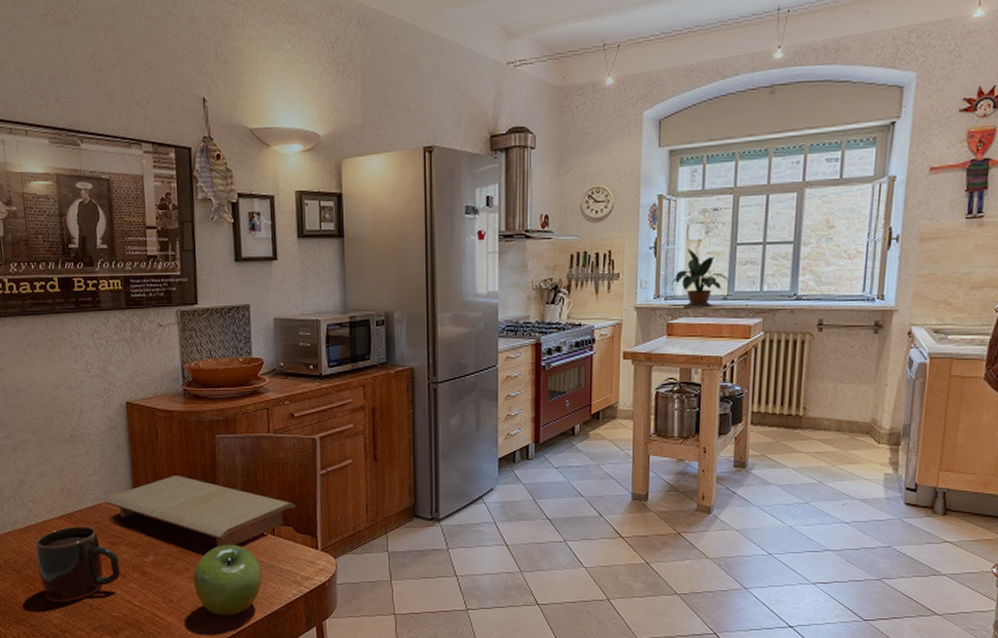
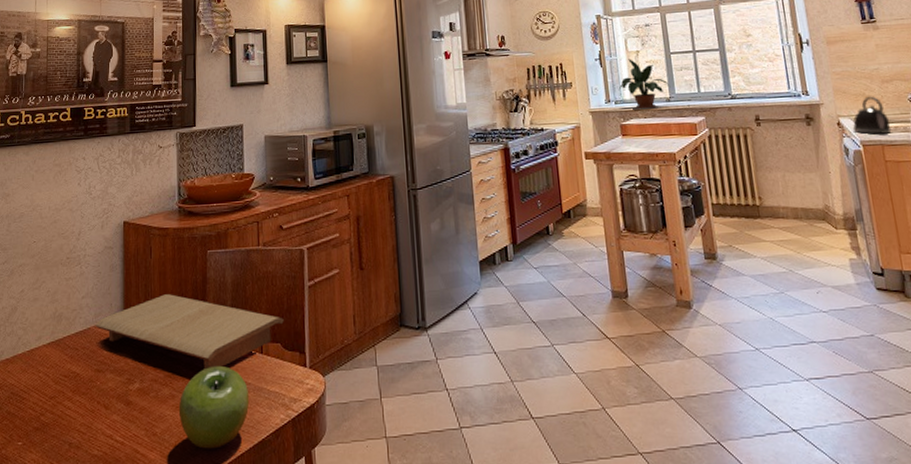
mug: present [35,526,121,603] -> none [19,353,104,442]
kettle: none [923,304,968,347] -> present [852,96,892,135]

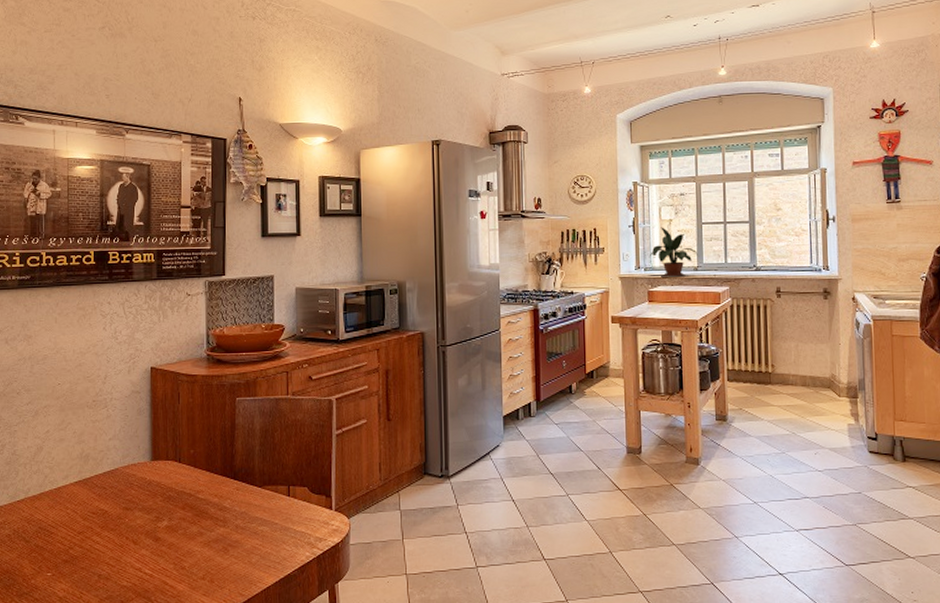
cutting board: present [95,294,285,370] -> none [122,438,312,510]
fruit: present [178,365,250,449] -> none [206,506,276,582]
kettle: present [852,96,892,135] -> none [865,273,901,310]

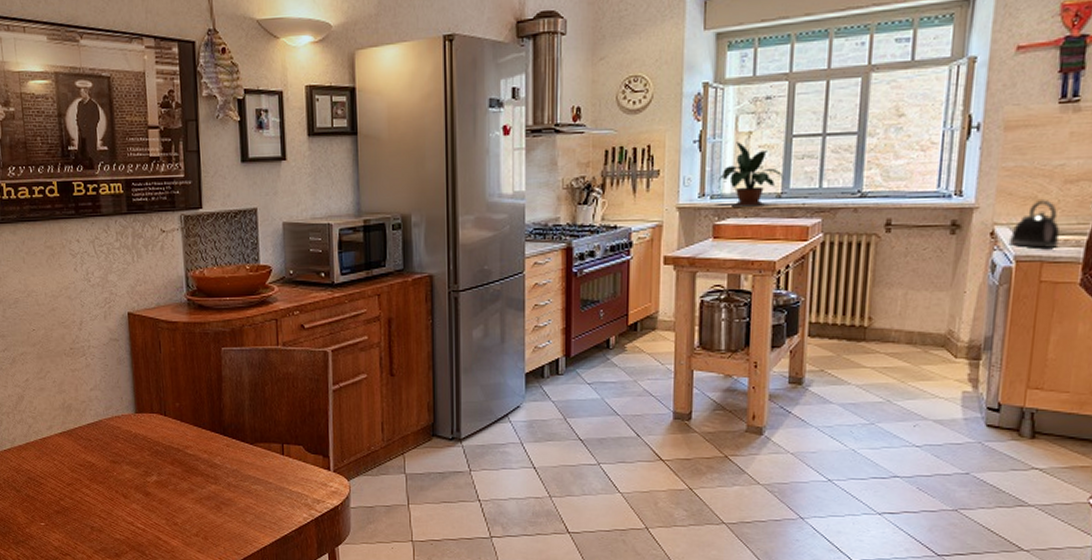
kettle: none [865,273,901,310] -> present [1008,200,1061,248]

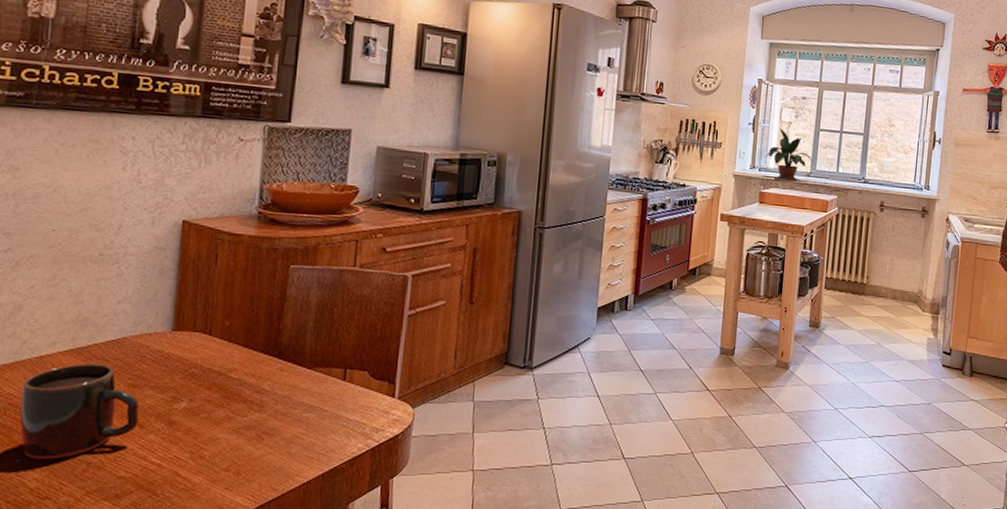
mug: none [34,443,123,524] -> present [19,363,139,460]
kettle: present [1008,200,1061,248] -> none [957,198,988,234]

